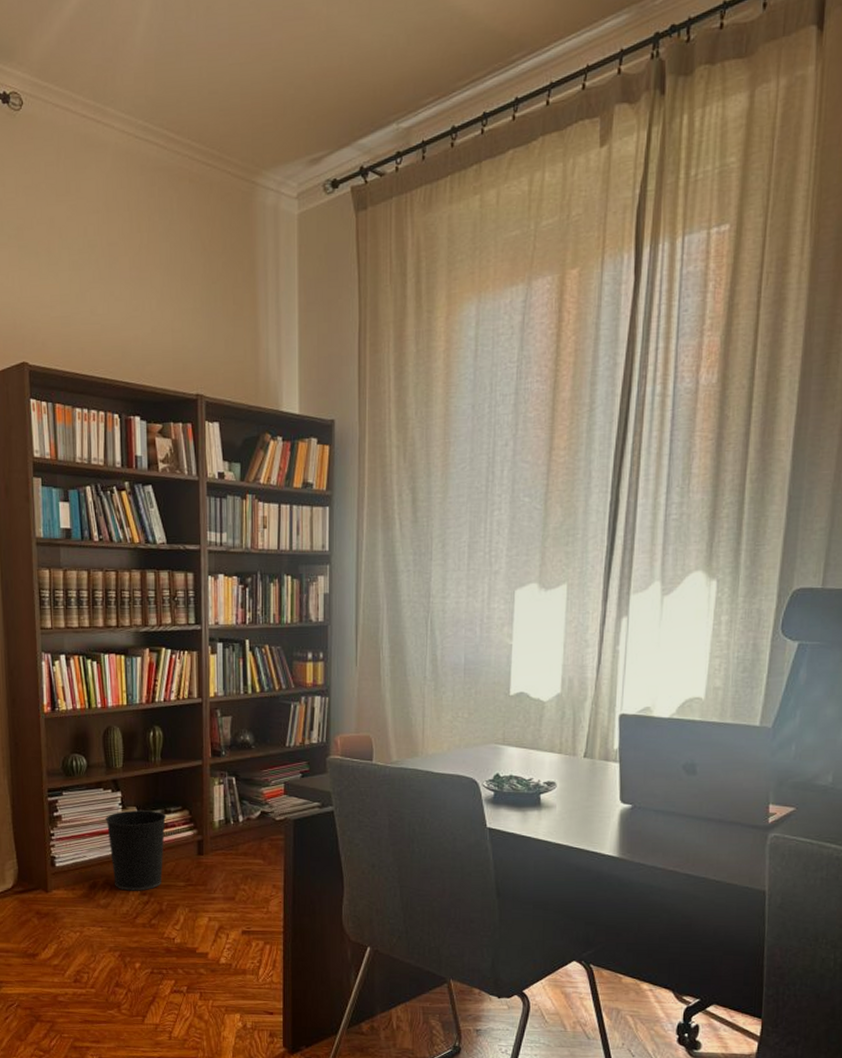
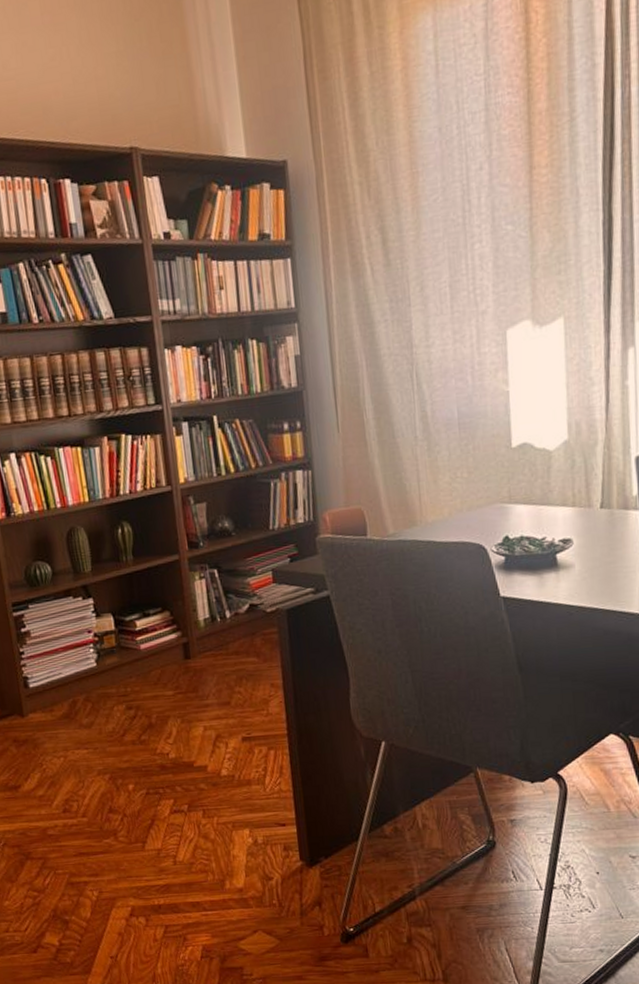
wastebasket: present [106,810,167,891] -> none [79,615,148,707]

